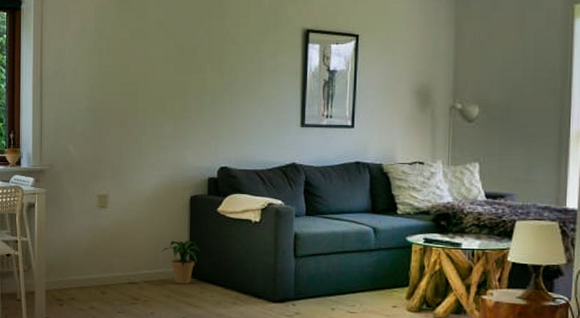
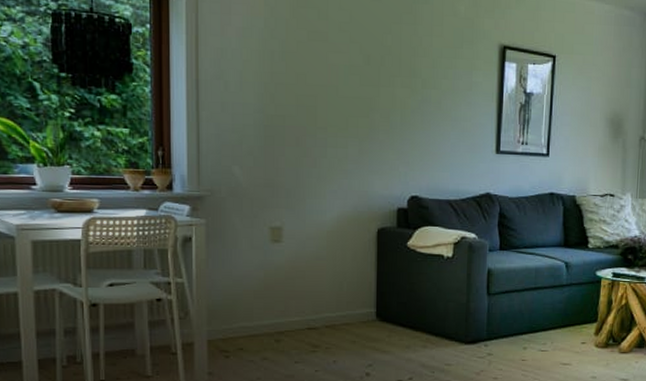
potted plant: present [160,240,202,284] -> none [344,279,390,327]

